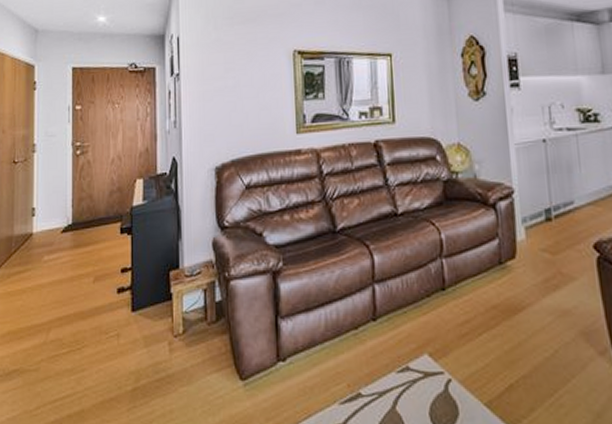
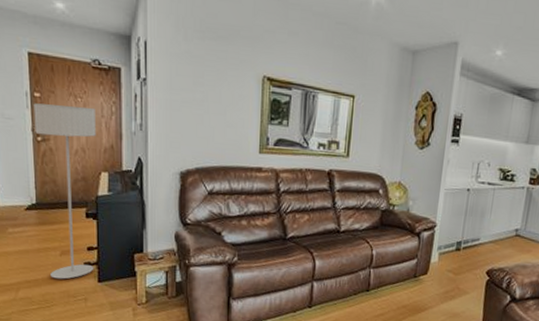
floor lamp: none [75,111,132,312] -> present [33,103,96,280]

